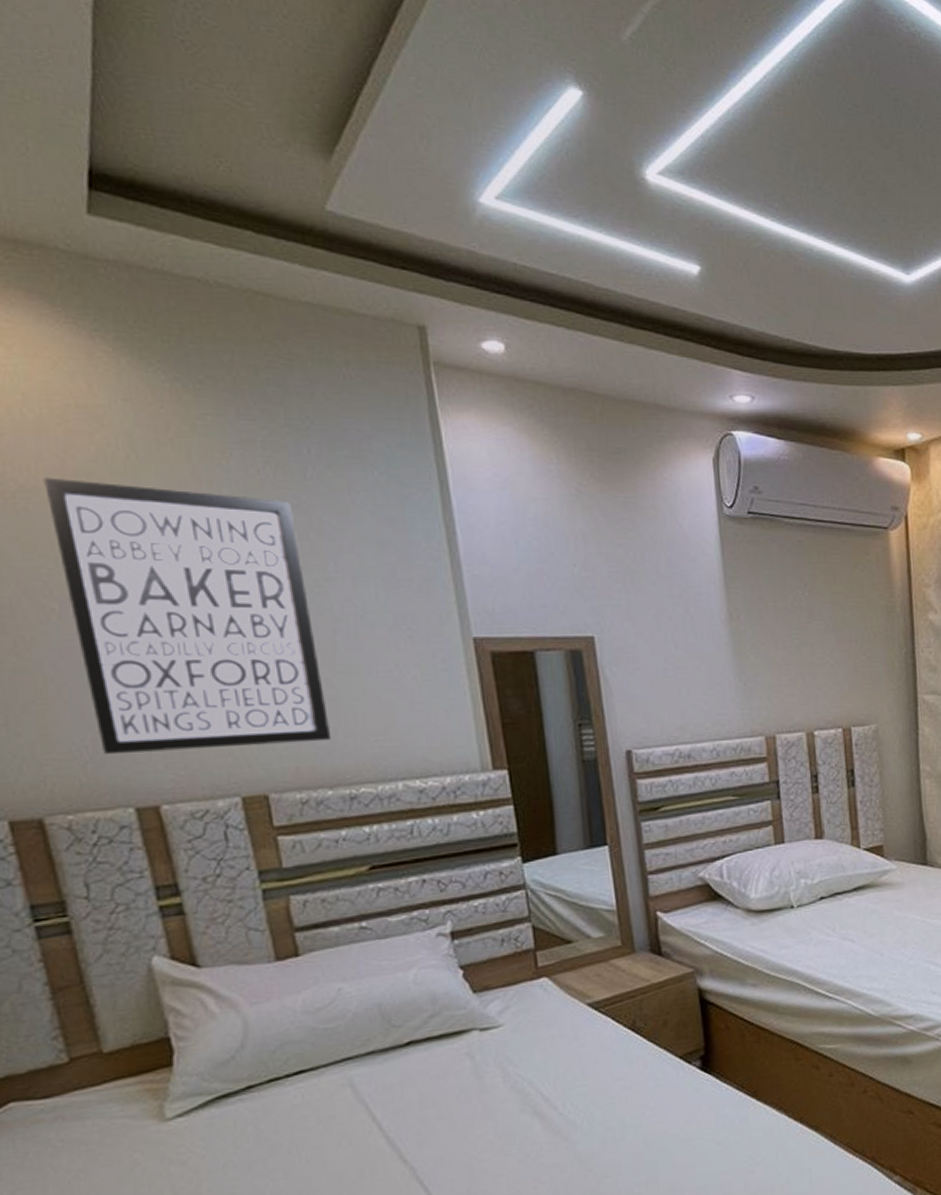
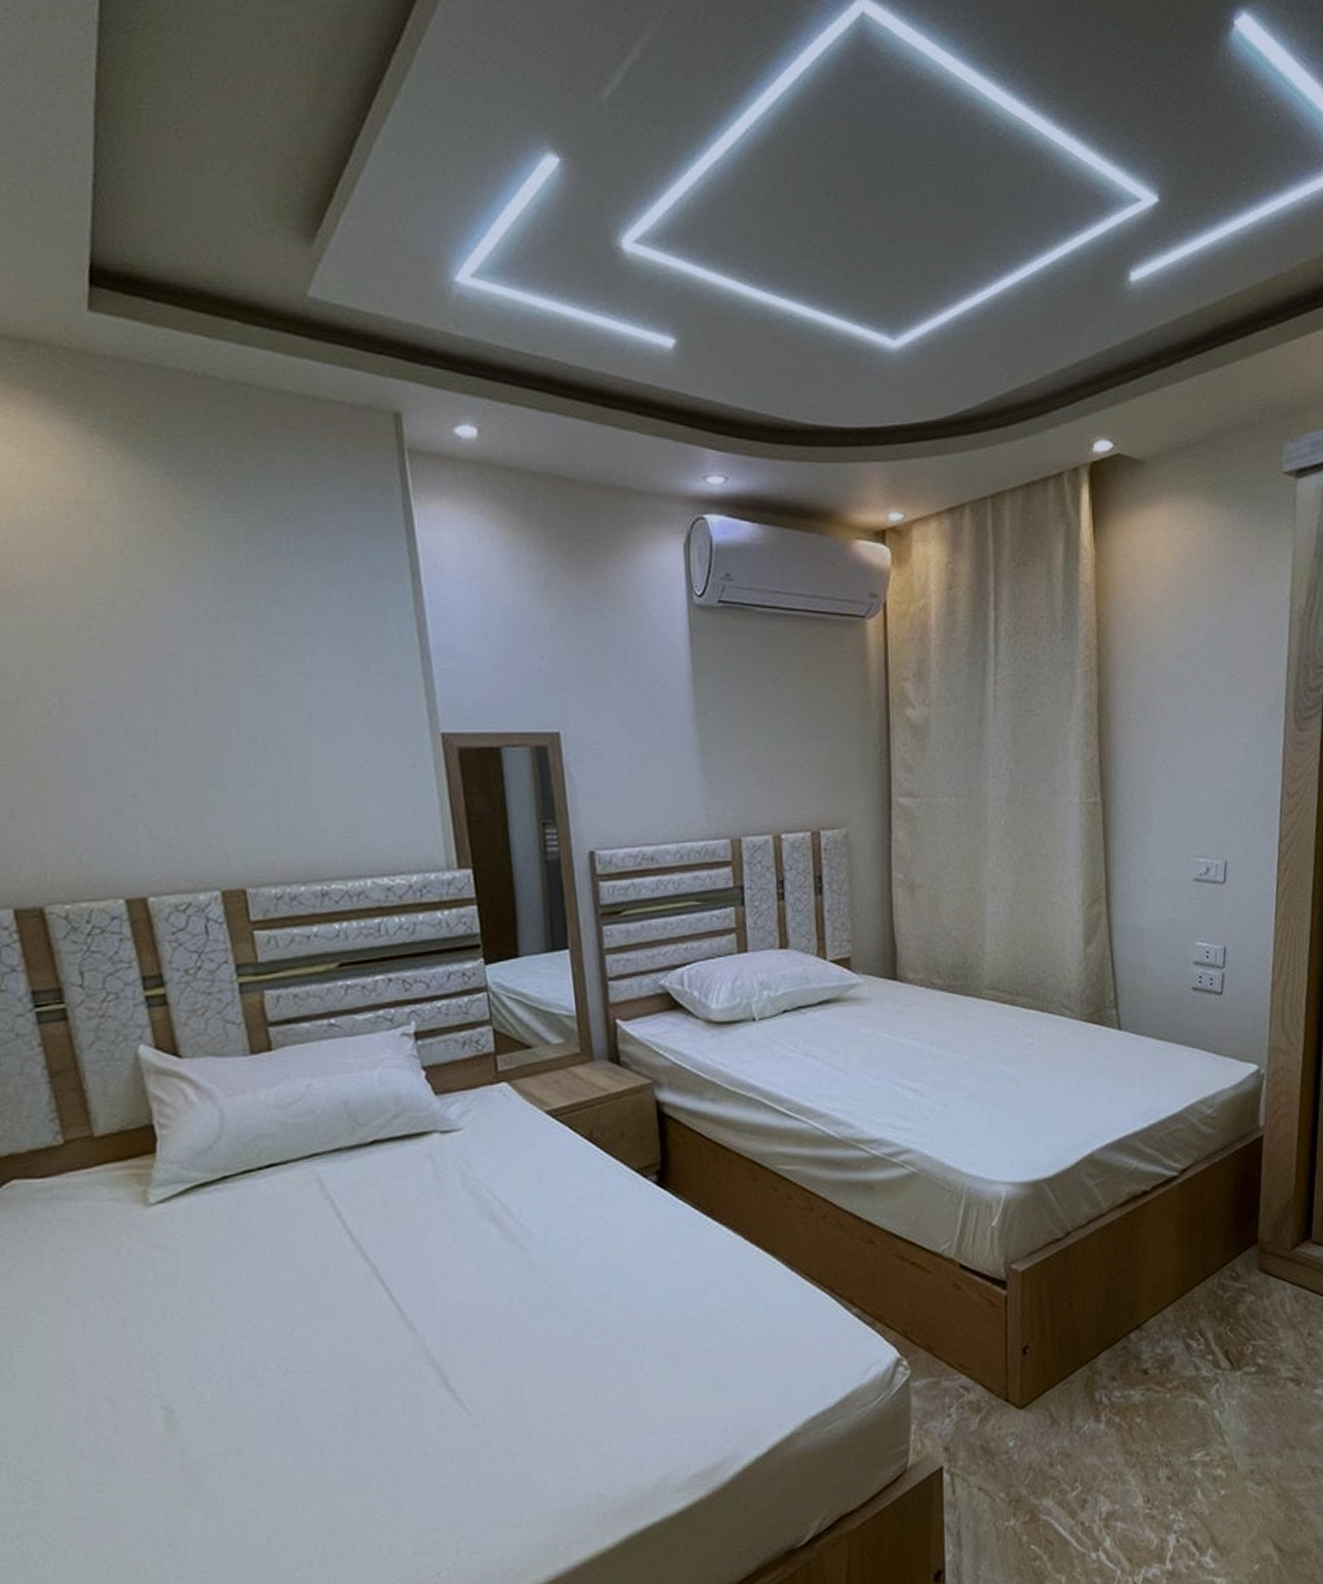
wall art: present [44,477,332,755] -> none [47,573,306,847]

